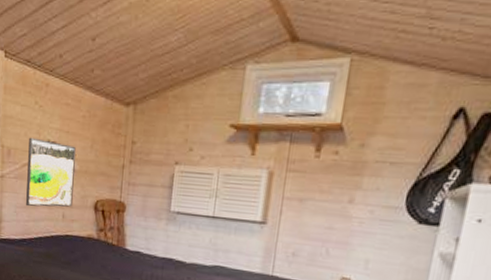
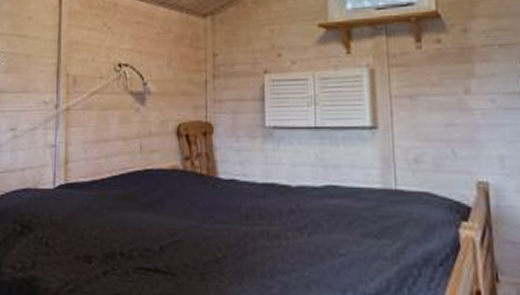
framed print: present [26,137,76,207] -> none [96,62,151,141]

